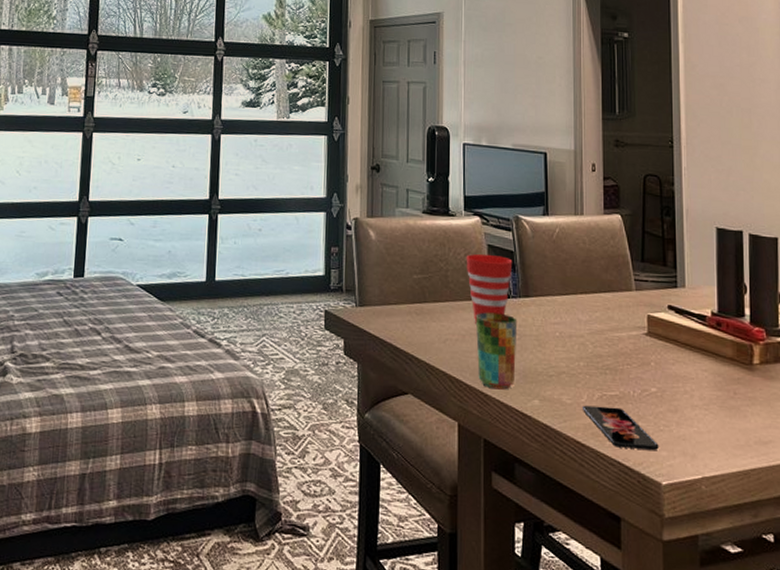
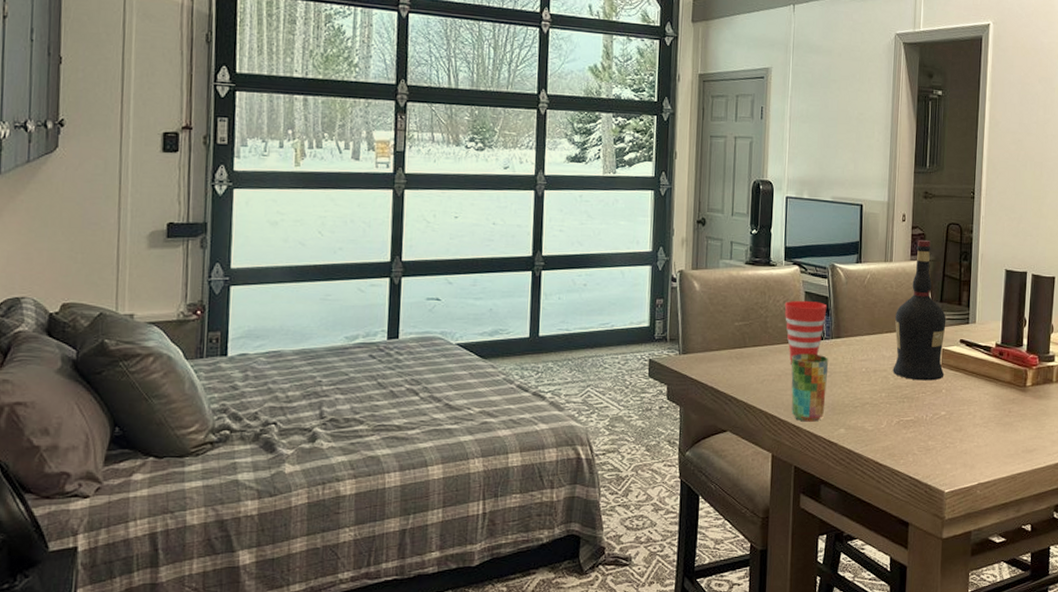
smartphone: present [581,405,659,450] -> none [881,430,944,464]
liquor: none [591,191,652,351] -> present [892,239,946,381]

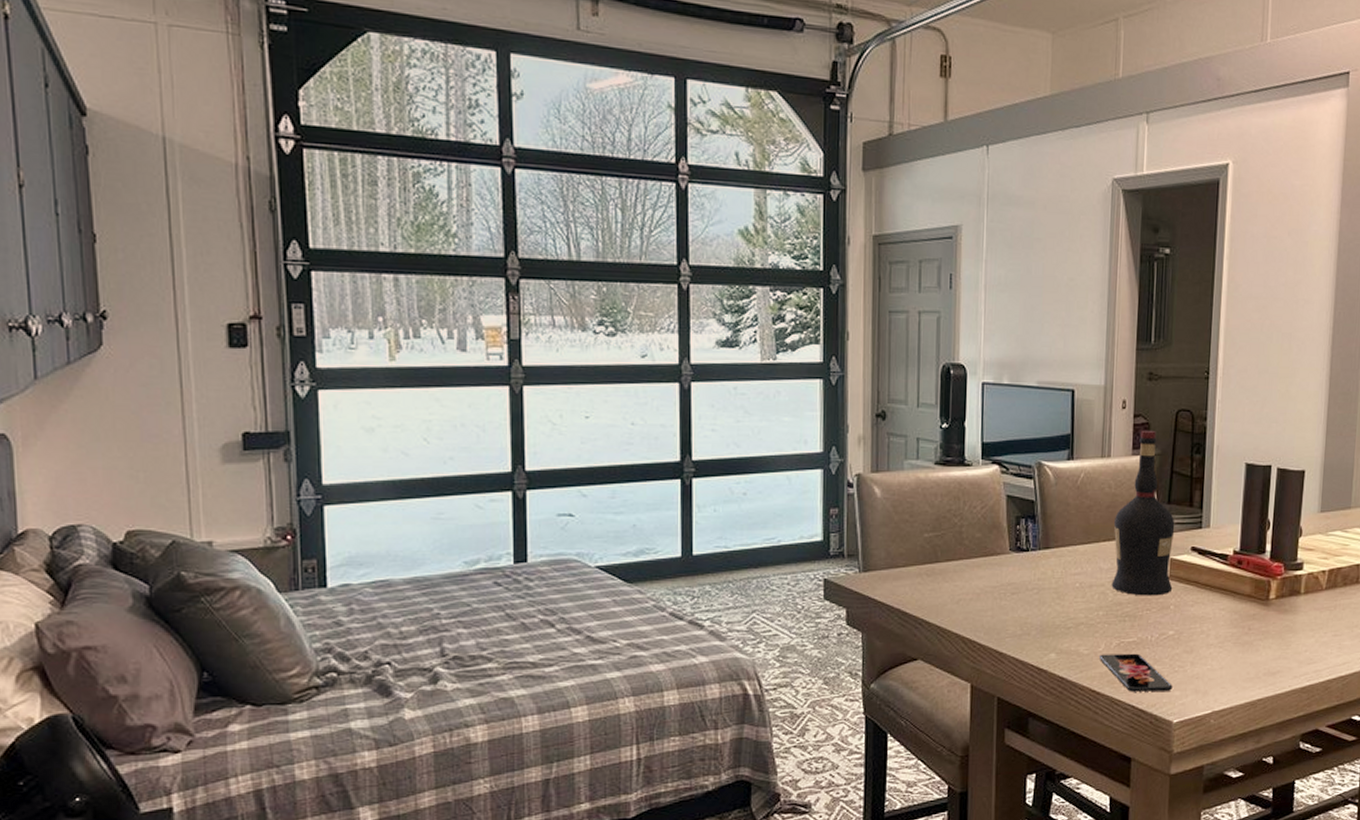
cup: present [784,300,827,365] -> none [982,505,1033,581]
cup: present [791,353,829,422] -> none [991,568,1036,647]
smartphone: none [881,430,944,464] -> present [1098,653,1173,692]

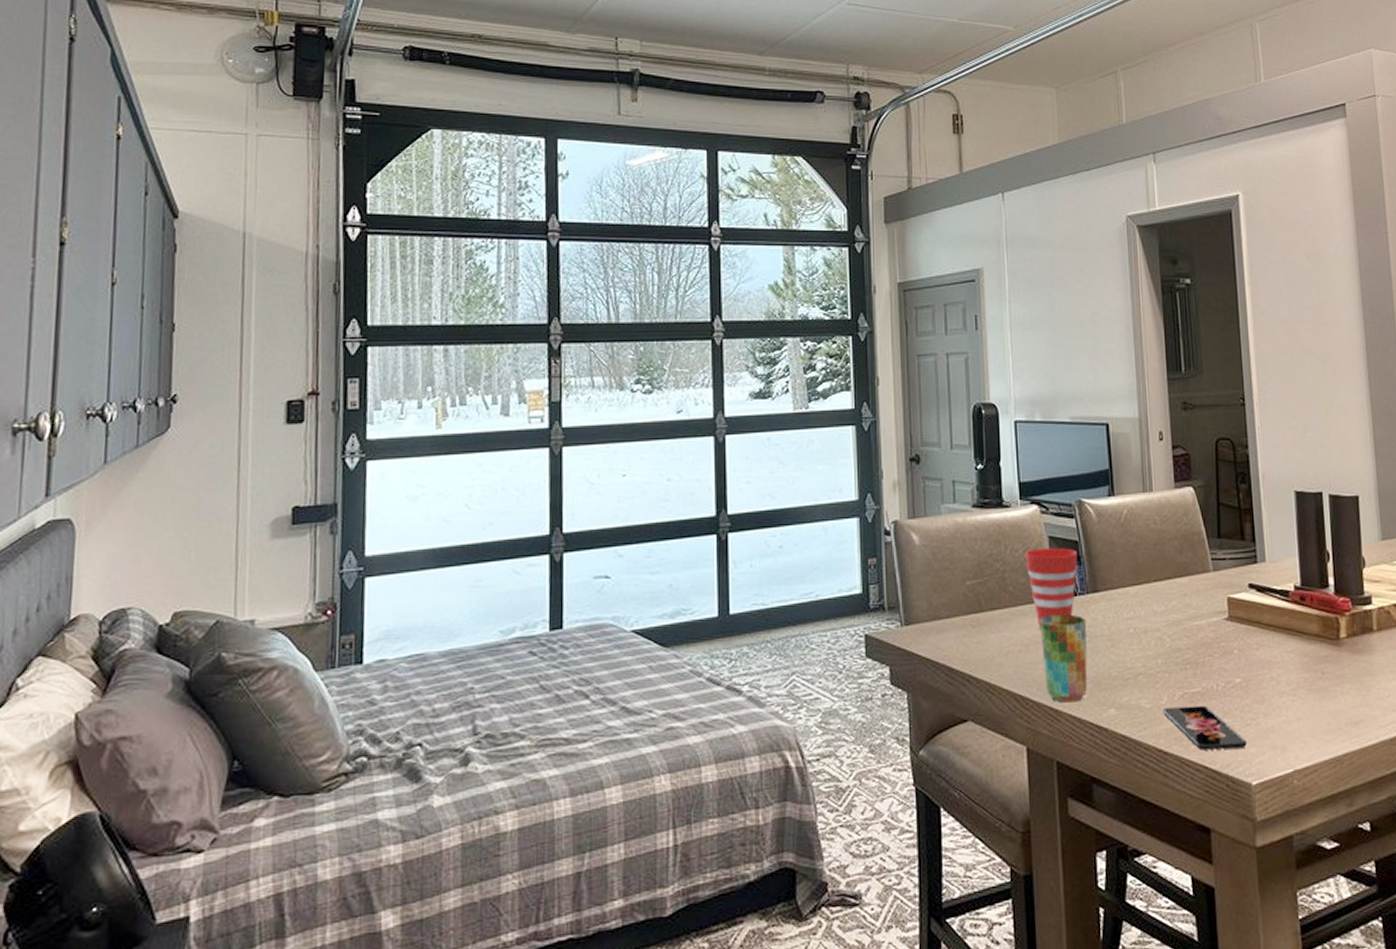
cup: none [982,505,1033,581] -> present [1025,547,1078,630]
cup: none [991,568,1036,647] -> present [1039,614,1088,703]
liquor: present [1111,429,1175,596] -> none [1164,461,1234,640]

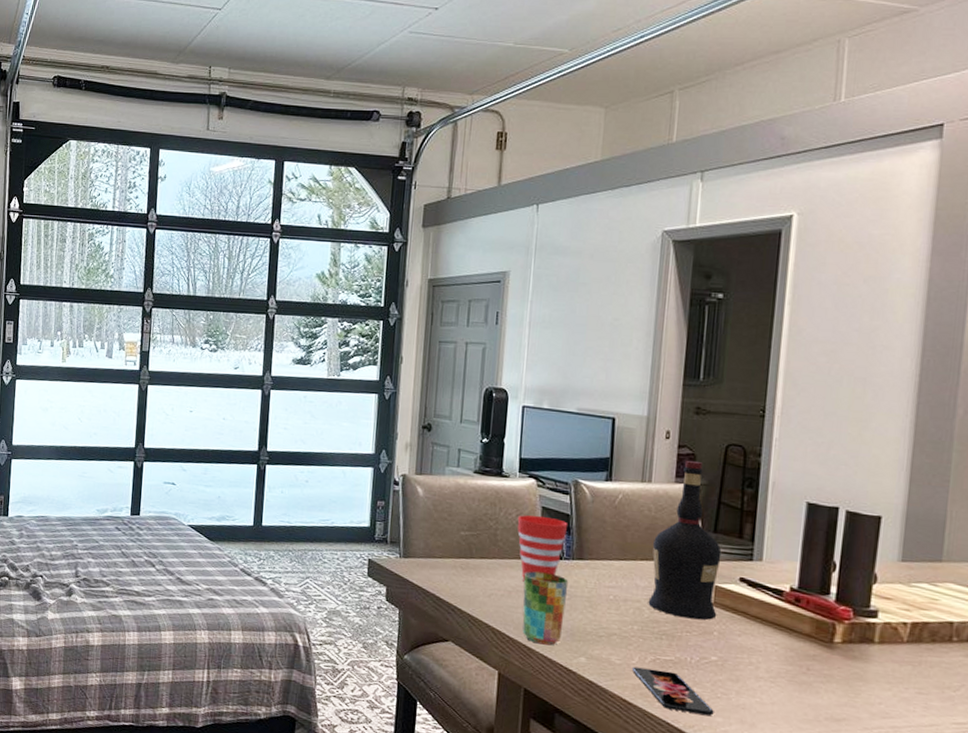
liquor: none [1164,461,1234,640] -> present [648,460,722,620]

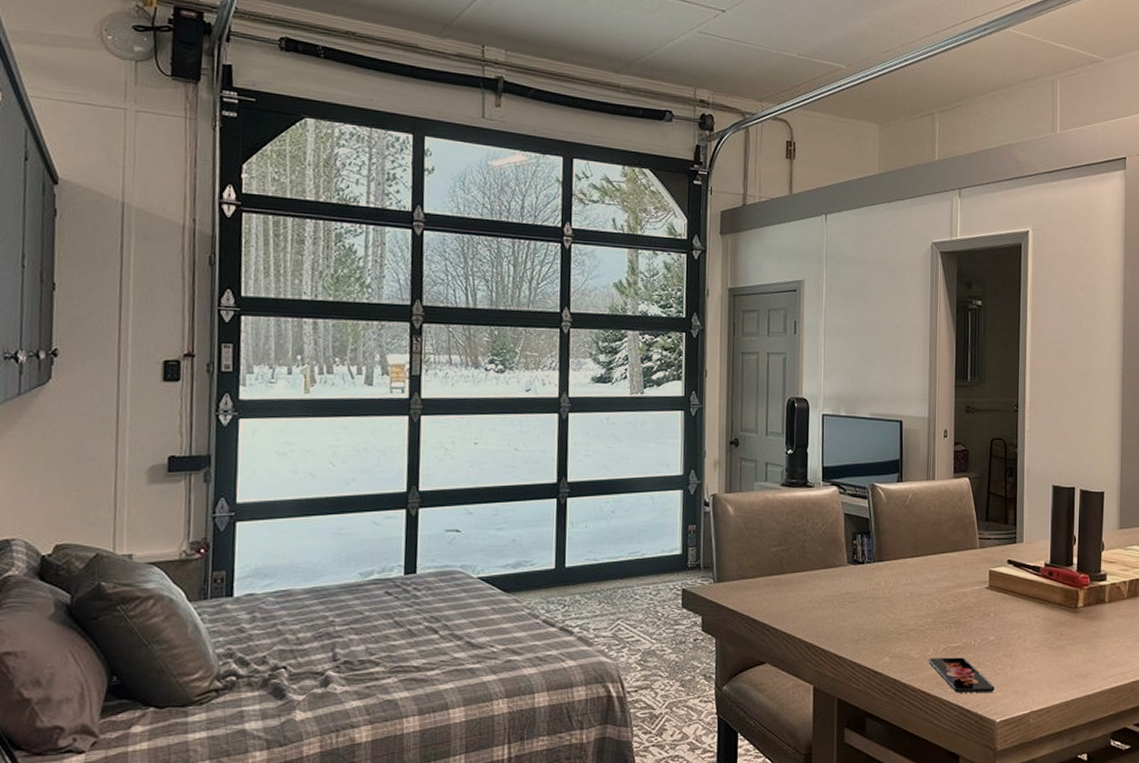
cup: present [517,515,568,582] -> none [823,522,868,591]
cup: present [522,571,569,646] -> none [831,579,871,651]
liquor: present [648,460,722,620] -> none [938,456,993,604]

